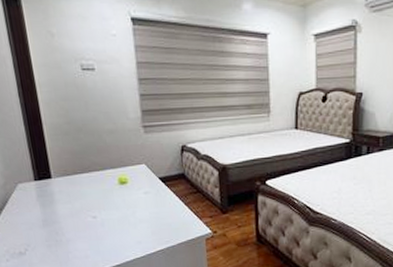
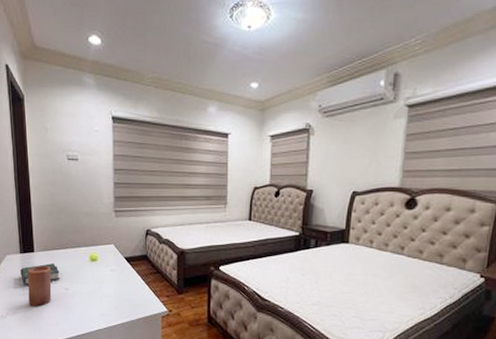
book: none [37,190,86,217] -> present [20,263,60,286]
candle: none [46,193,77,240] -> present [27,265,52,307]

